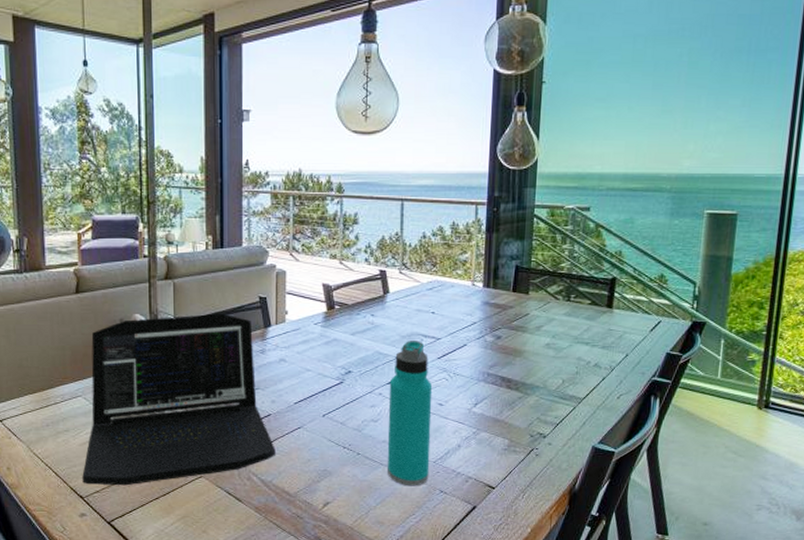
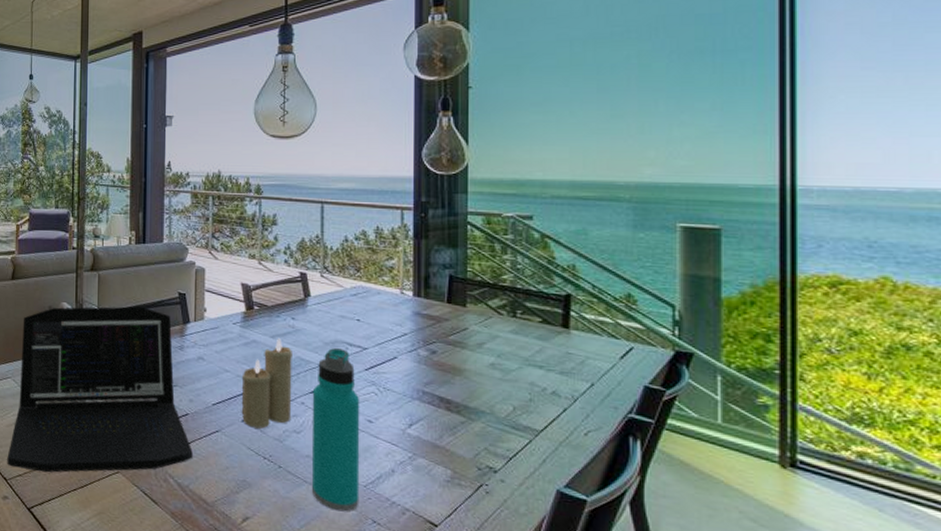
candle: none [322,334,371,421] -> present [241,337,292,429]

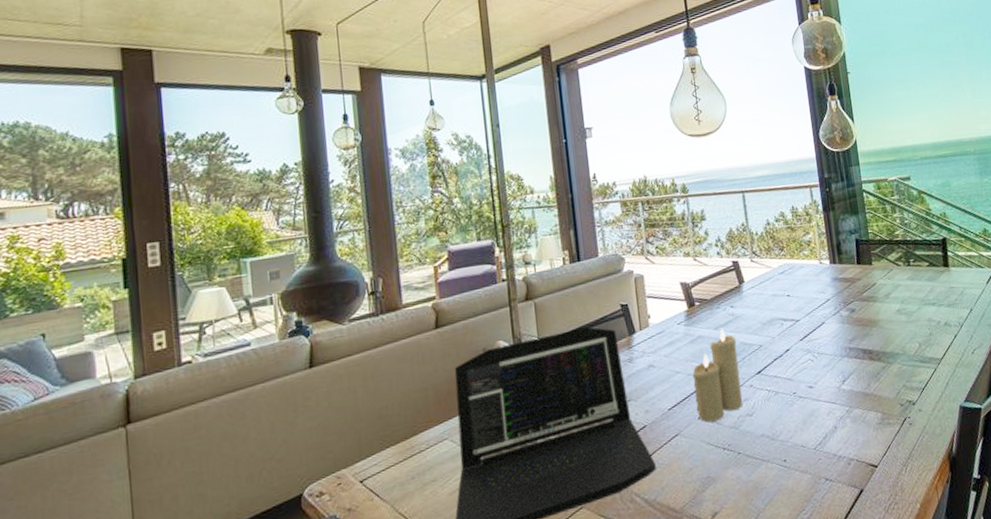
water bottle: present [311,348,360,512] -> none [758,325,812,480]

